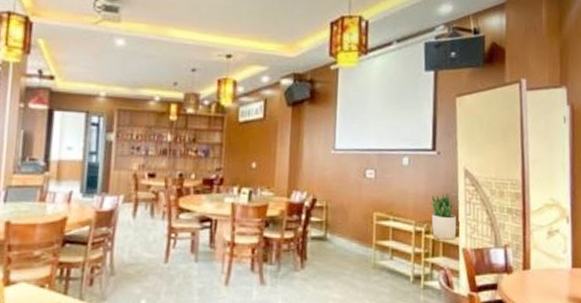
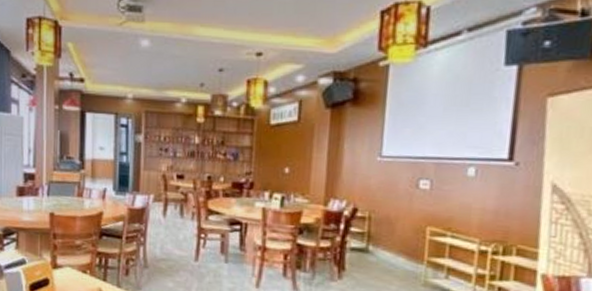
planter: present [431,193,457,241] -> none [501,210,536,265]

